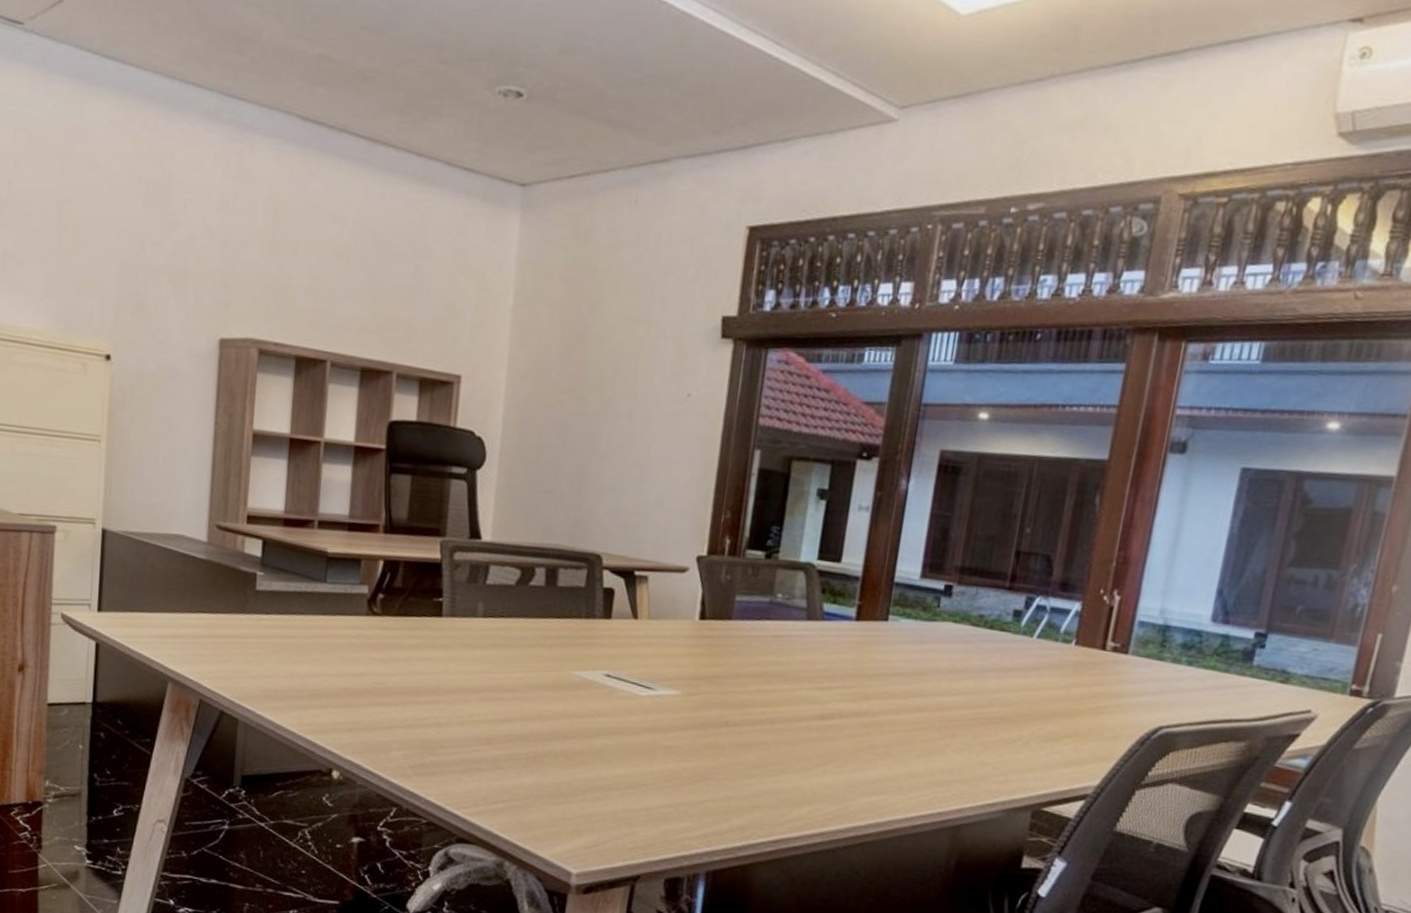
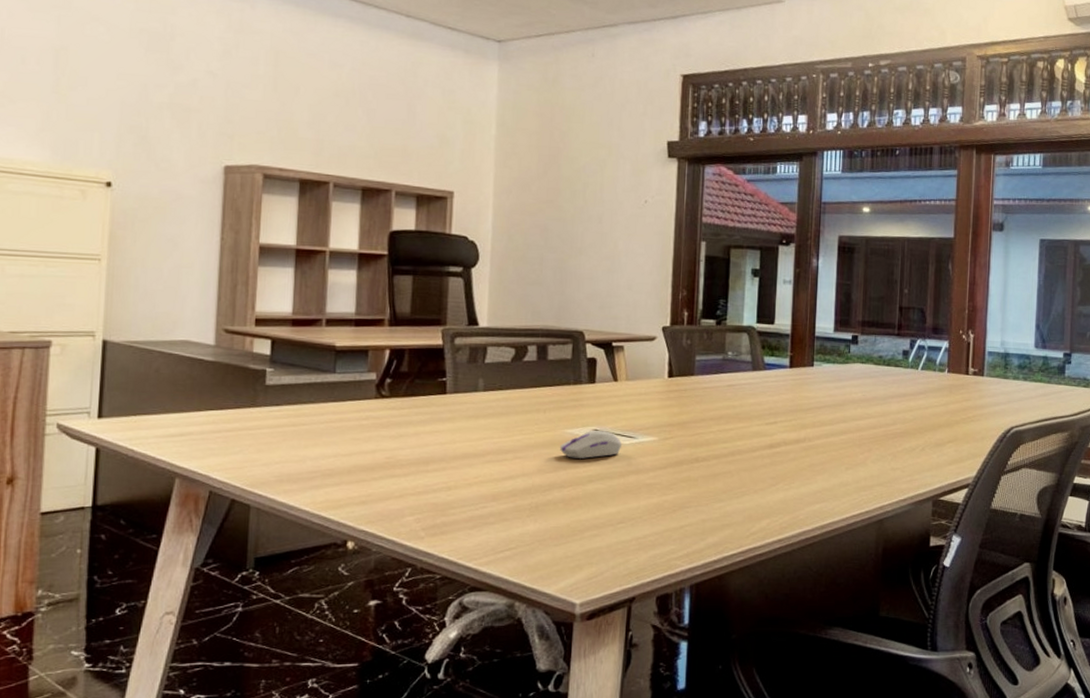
computer mouse: none [565,675,638,708] -> present [560,431,623,459]

